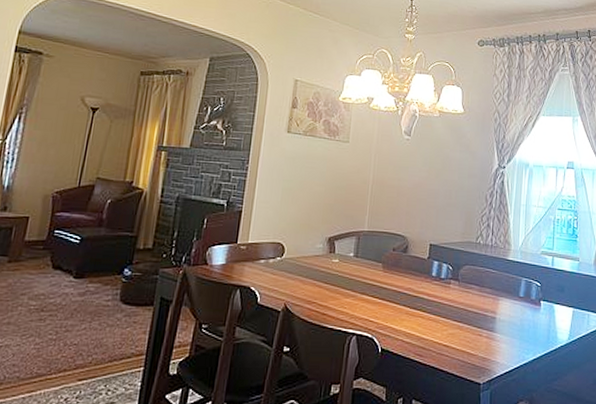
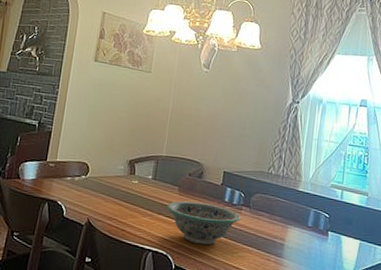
decorative bowl: none [370,277,450,324] -> present [167,201,242,245]

